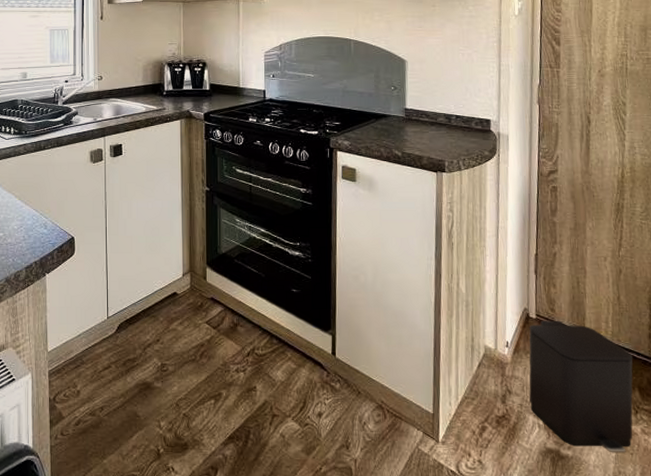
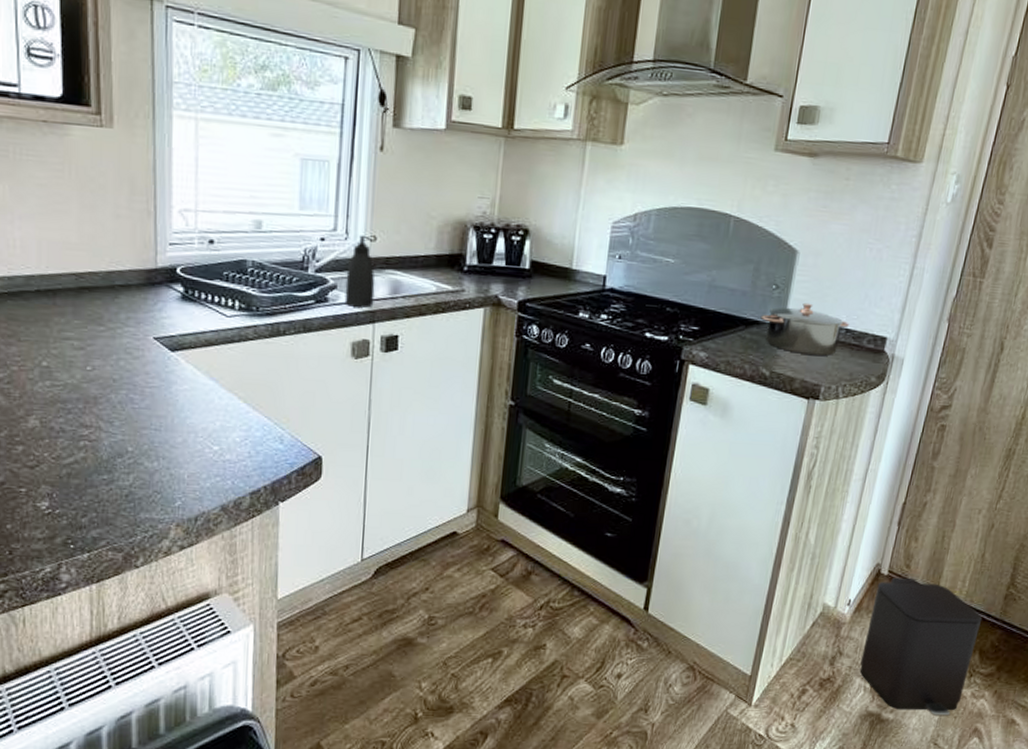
soap dispenser: none [83,76,103,126] -> present [344,235,375,308]
cooking pot: none [386,98,458,138] -> present [760,302,849,356]

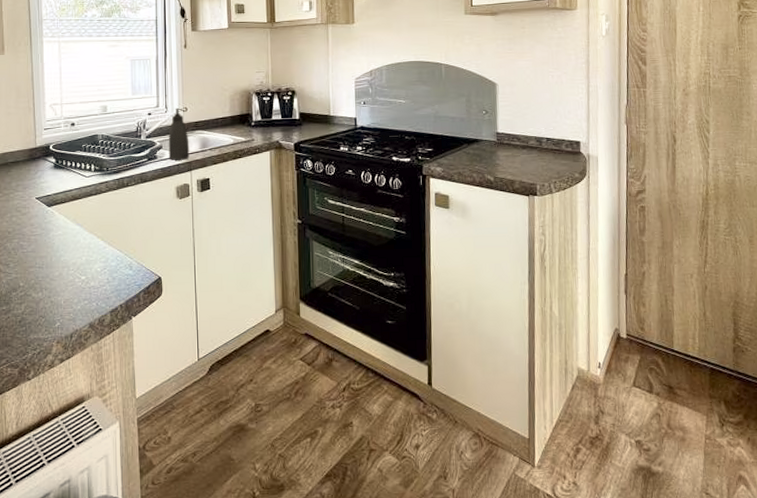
cooking pot: present [760,302,849,356] -> none [478,121,548,162]
pedal bin: present [859,577,983,717] -> none [620,339,720,467]

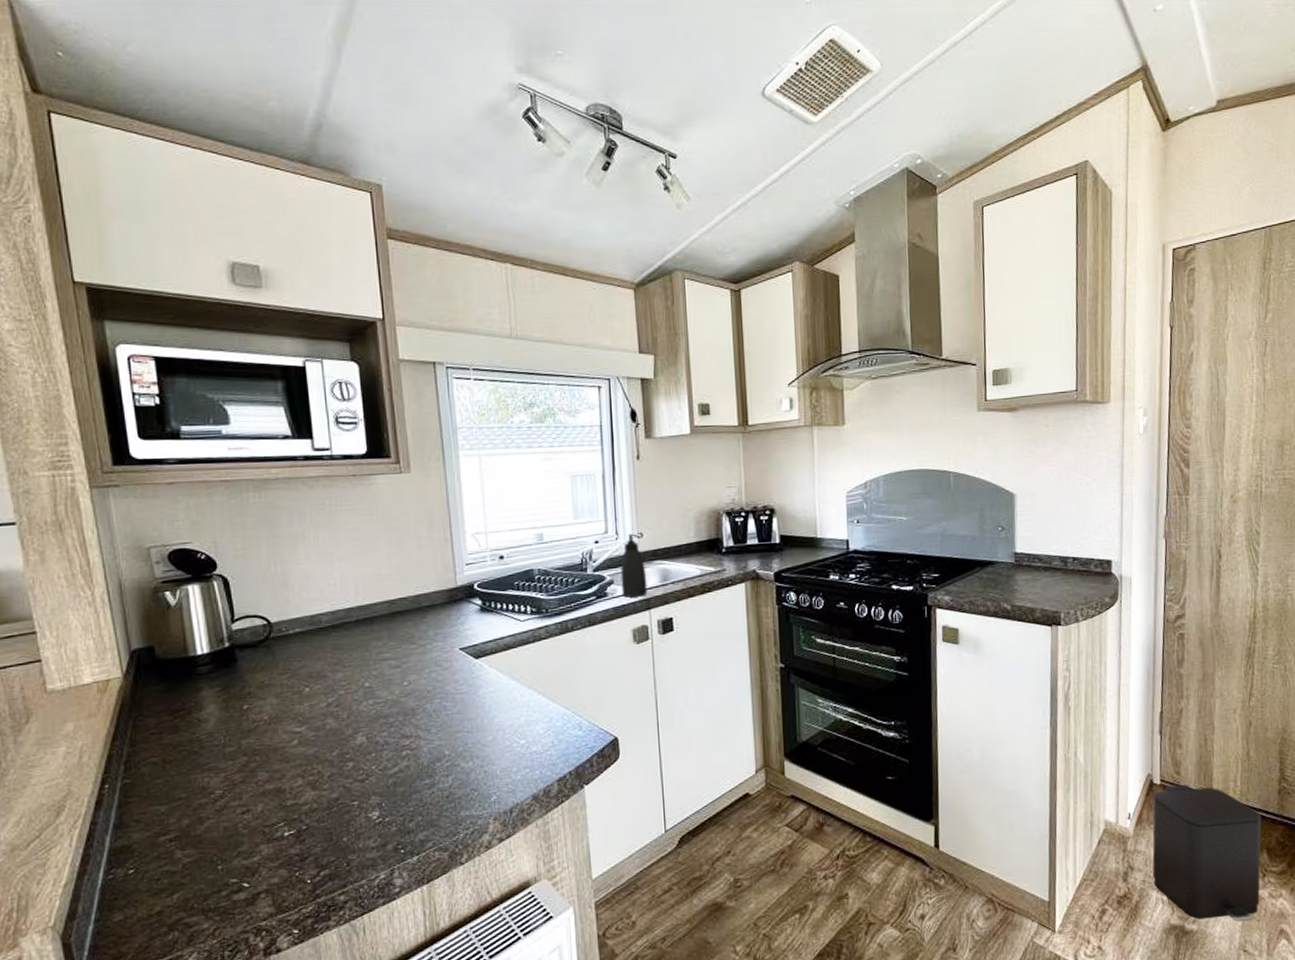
pedal bin: none [620,339,720,467] -> present [1152,784,1262,922]

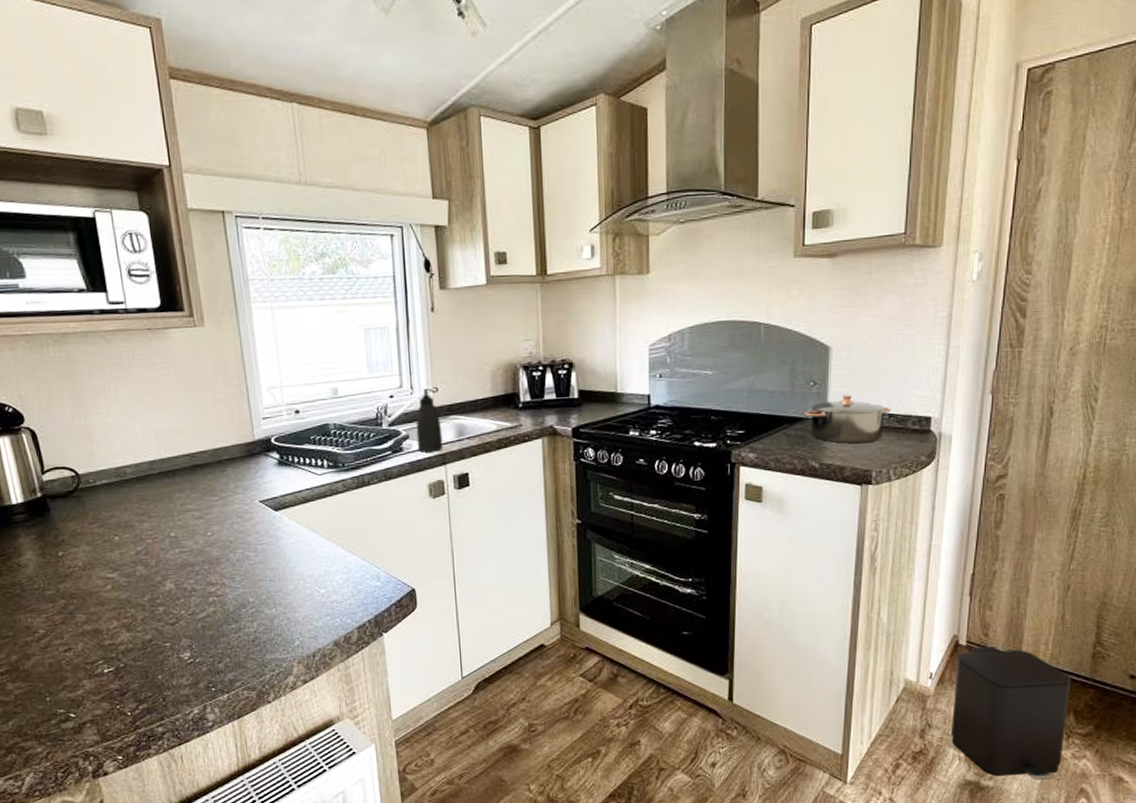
cooking pot: none [993,539,1075,586] -> present [803,394,891,444]

